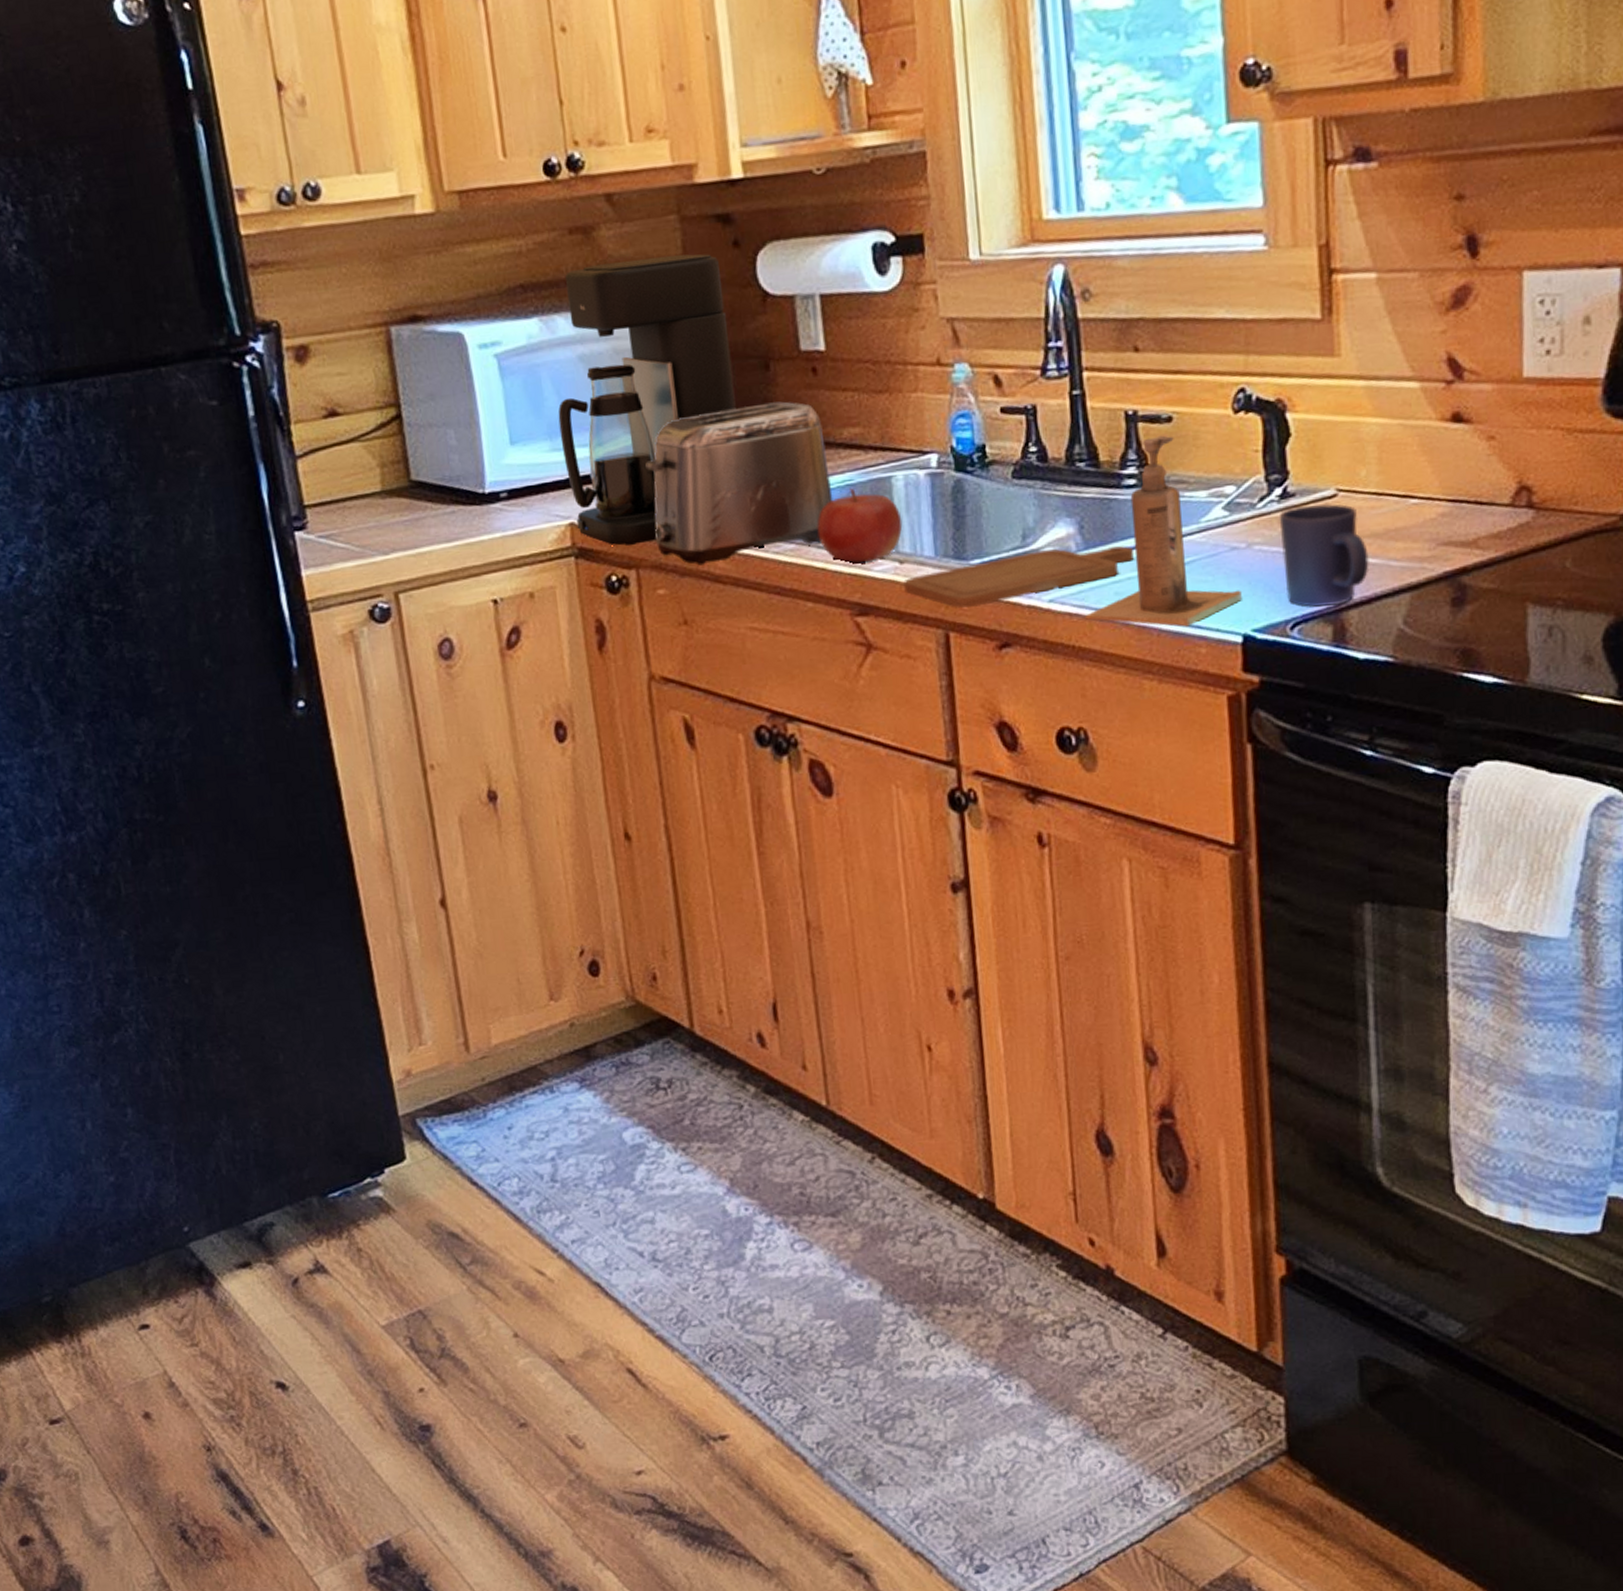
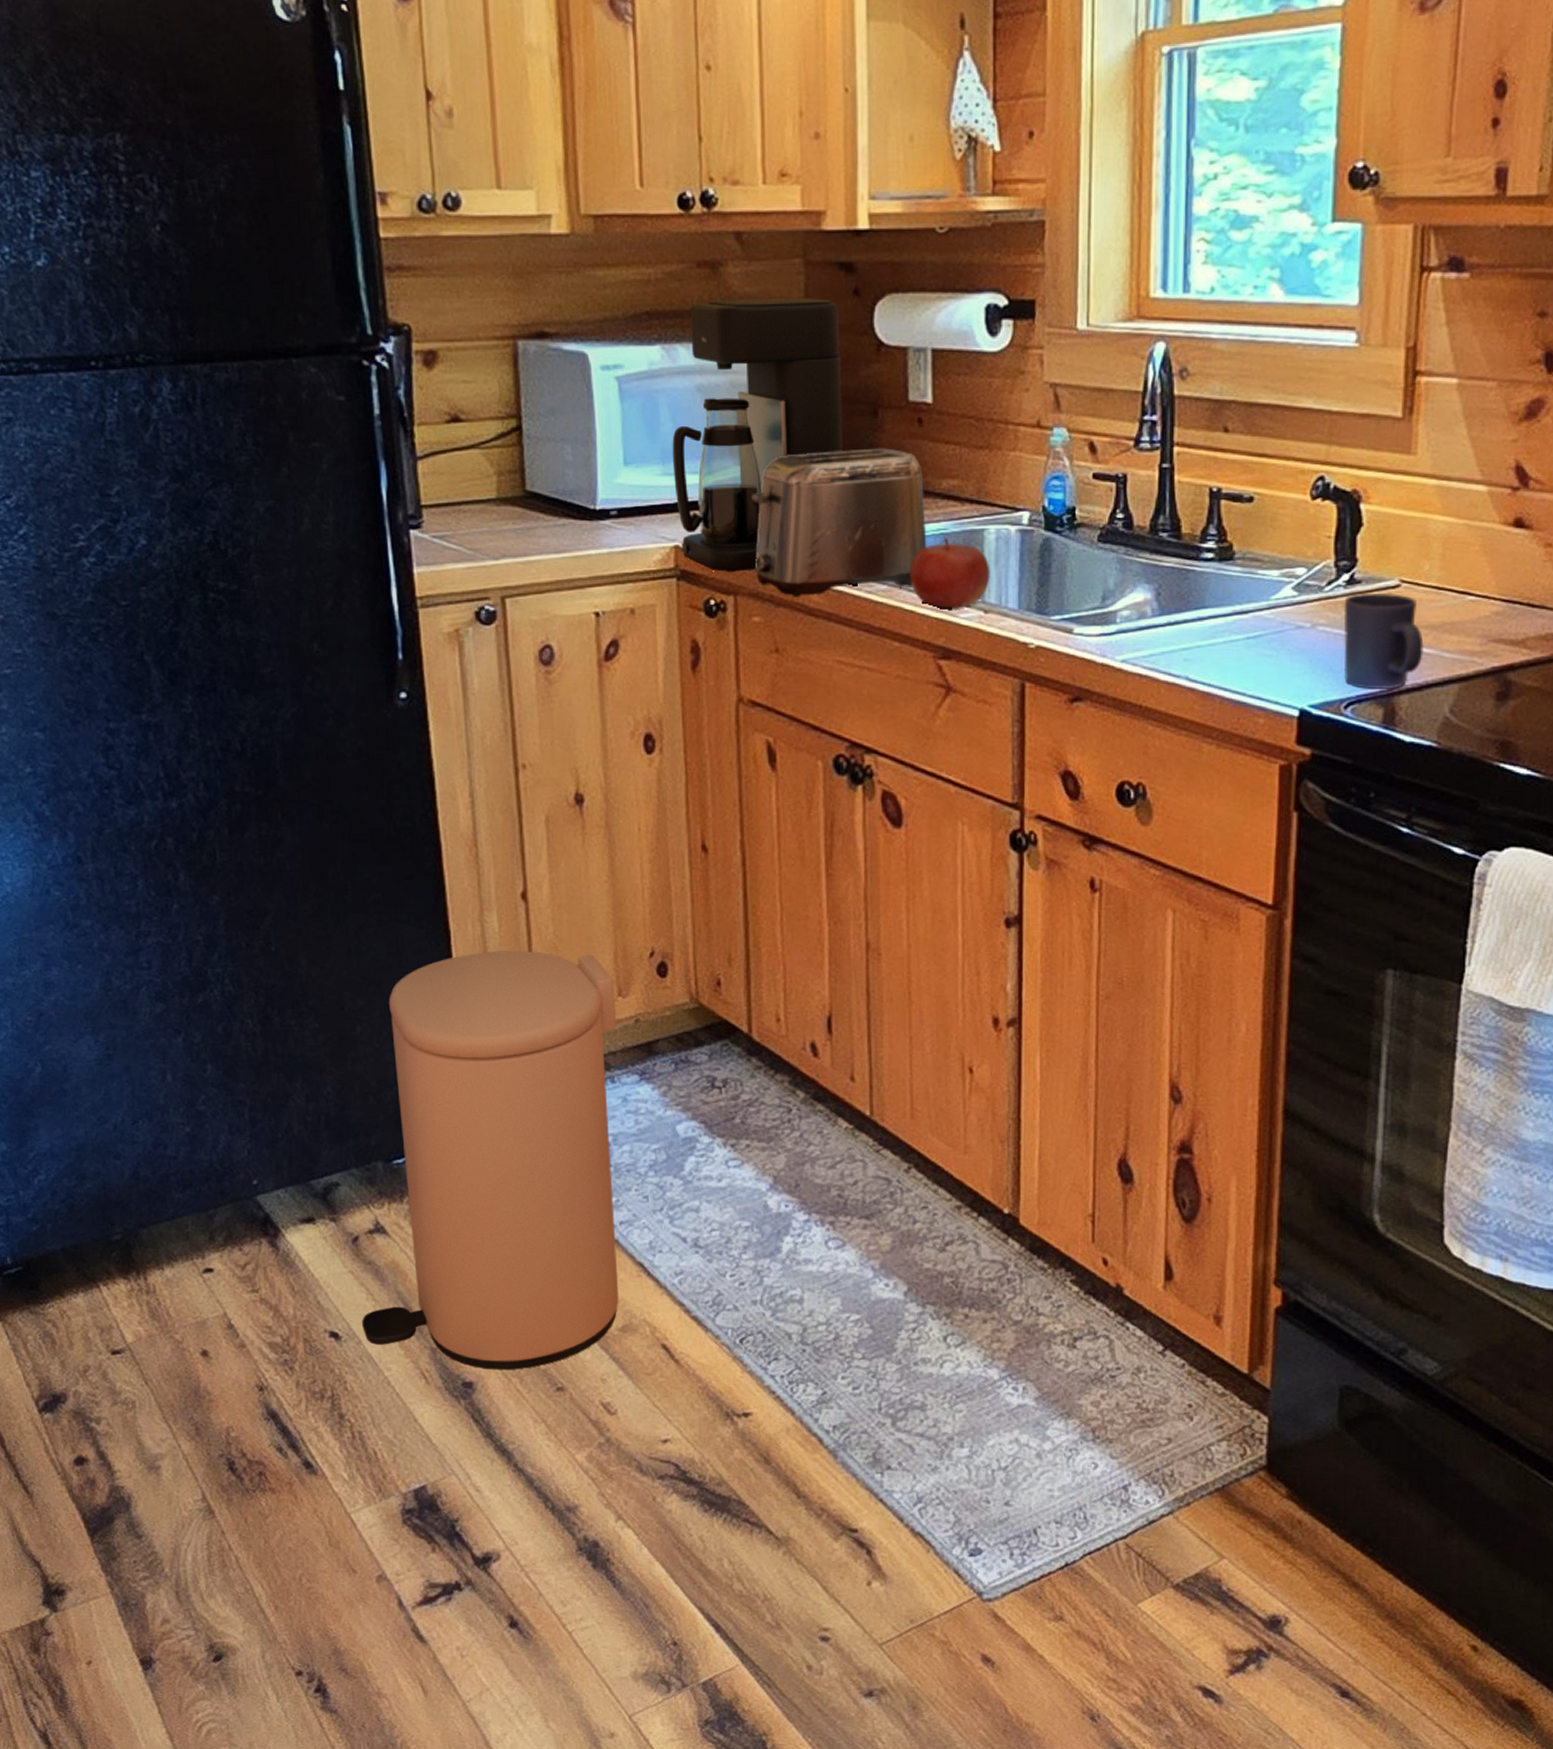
pedal bin: none [308,959,578,1410] -> present [362,951,619,1370]
chopping board: present [903,546,1135,608] -> none [986,613,1206,660]
soap dispenser: present [1084,435,1244,627] -> none [1153,514,1303,697]

